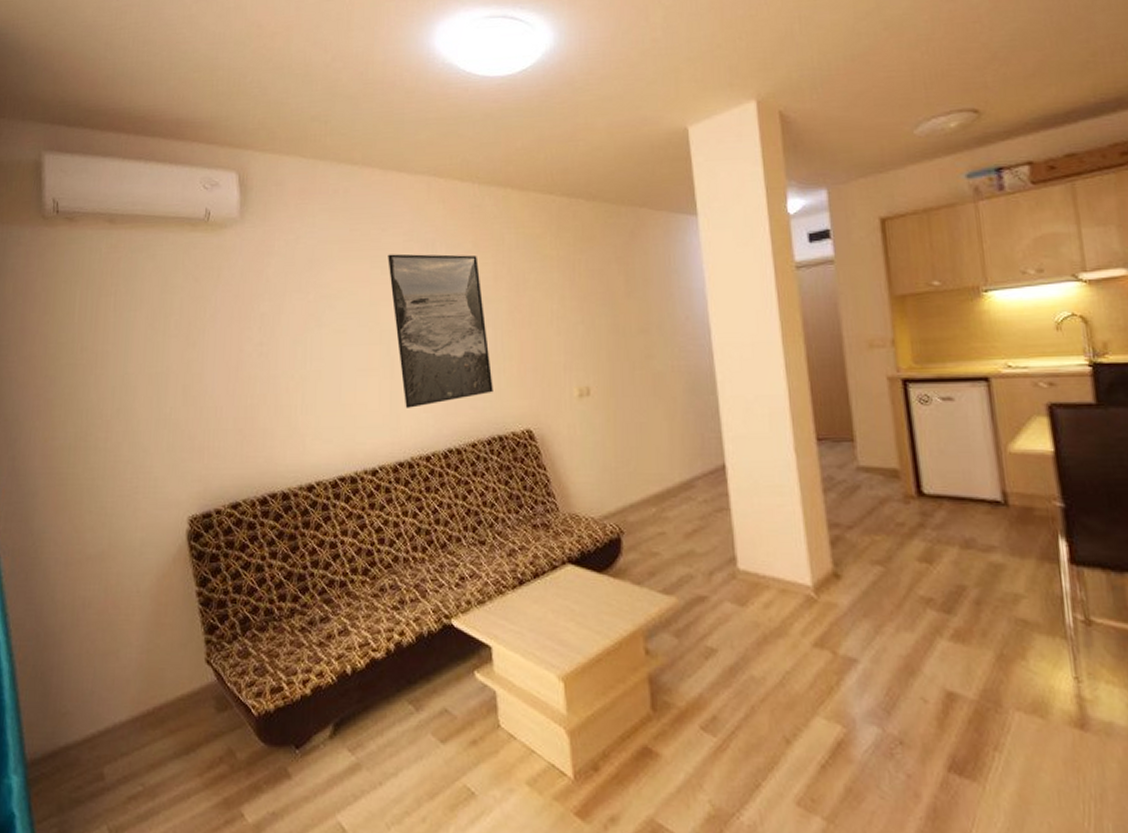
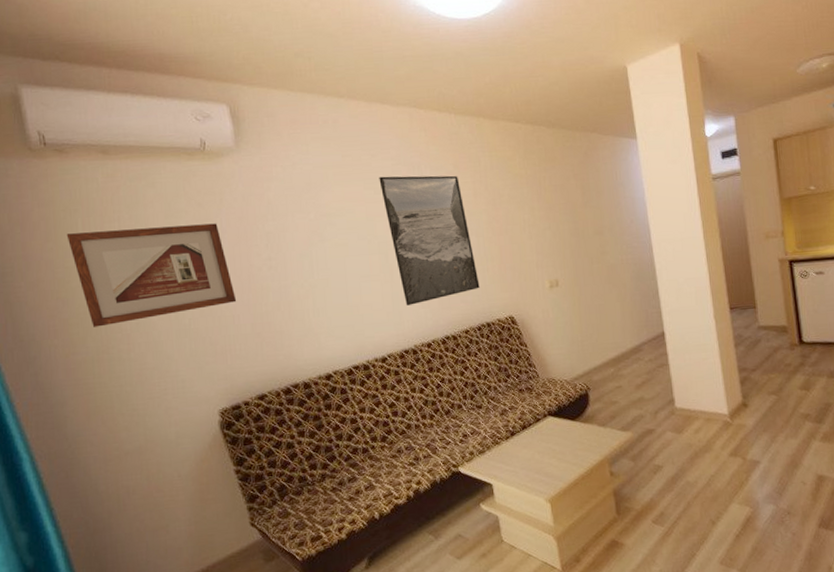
picture frame: none [64,301,222,410] -> present [66,223,237,327]

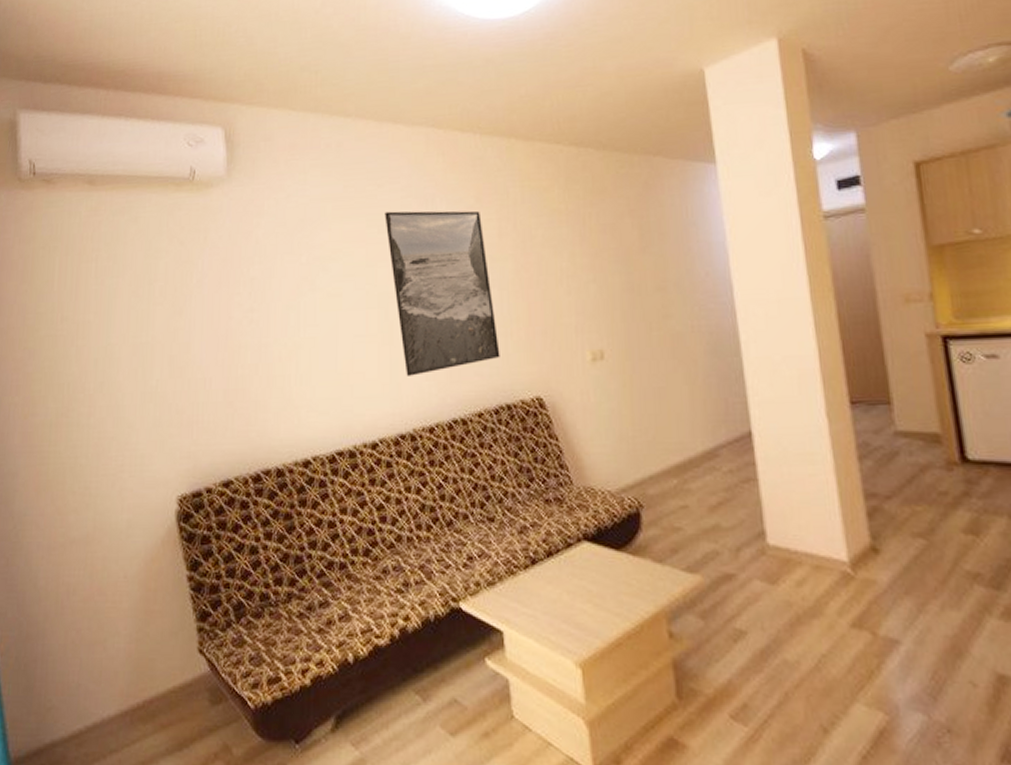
picture frame: present [66,223,237,327] -> none [42,265,211,385]

